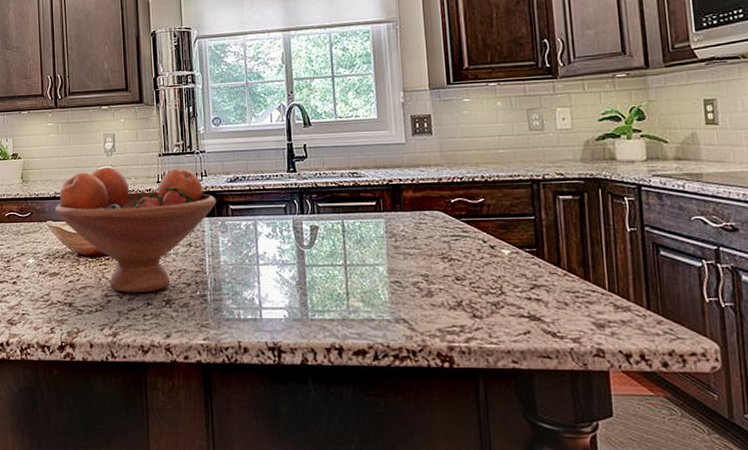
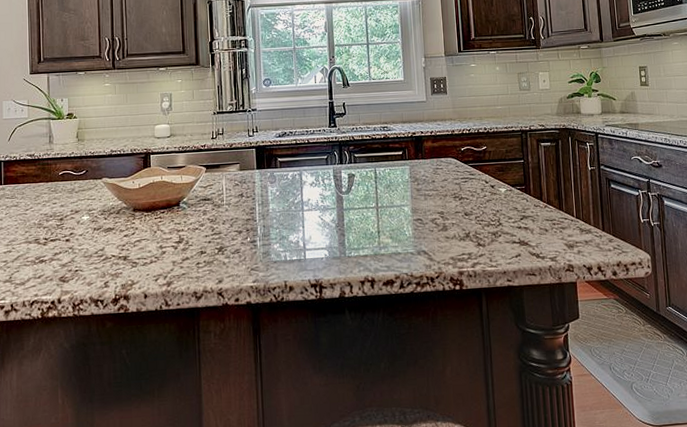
fruit bowl: present [55,166,217,294] -> none [111,125,267,244]

